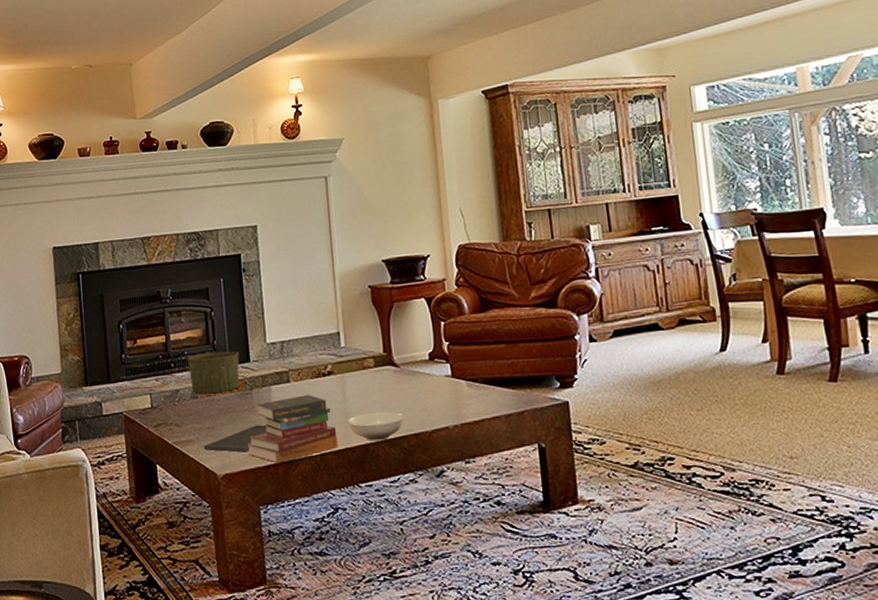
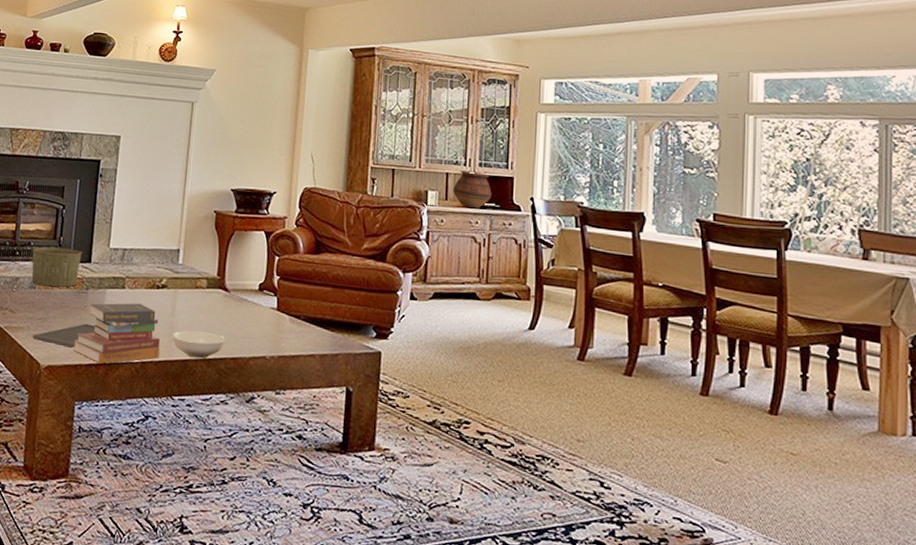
ceramic pot: none [616,196,658,236] -> present [453,170,492,209]

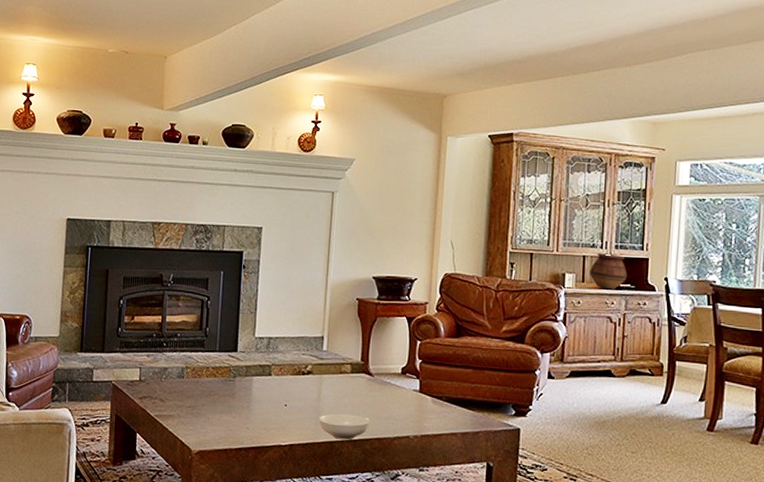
basket: present [31,245,82,288] -> none [179,336,228,377]
tray: present [33,323,96,348] -> none [183,410,244,433]
books: present [73,303,161,364] -> none [223,389,308,448]

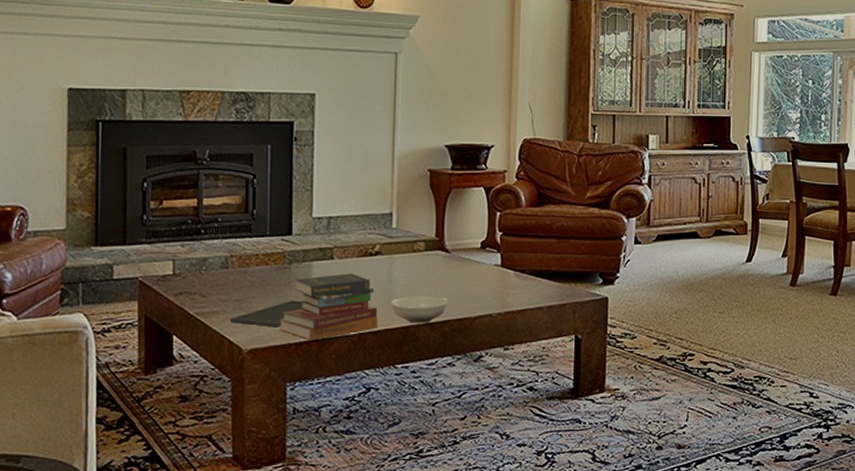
tray: none [183,410,244,433] -> present [231,300,303,327]
books: none [223,389,308,448] -> present [280,273,378,340]
ceramic pot: present [590,253,627,290] -> none [673,113,710,150]

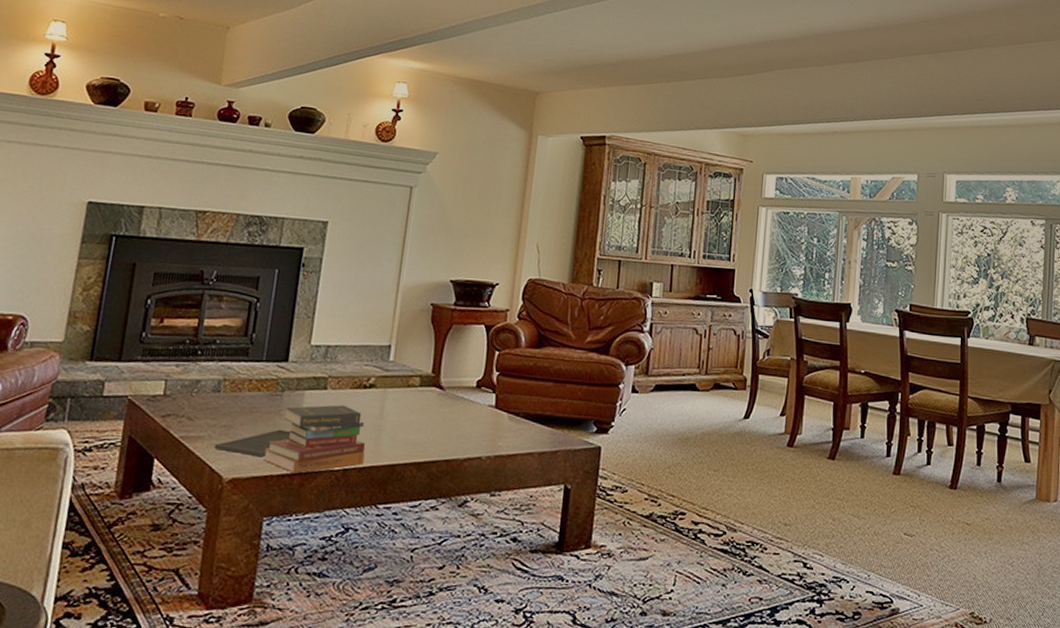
bowl: present [390,295,449,324] -> none [379,432,439,463]

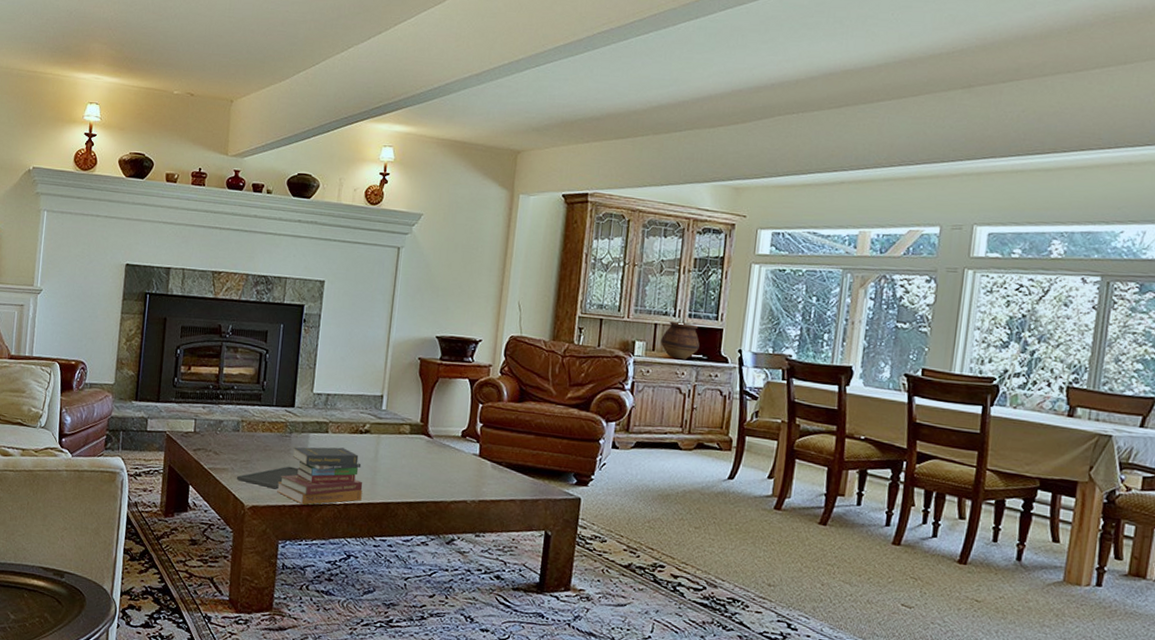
ceramic pot: none [677,262,714,301] -> present [661,321,700,360]

